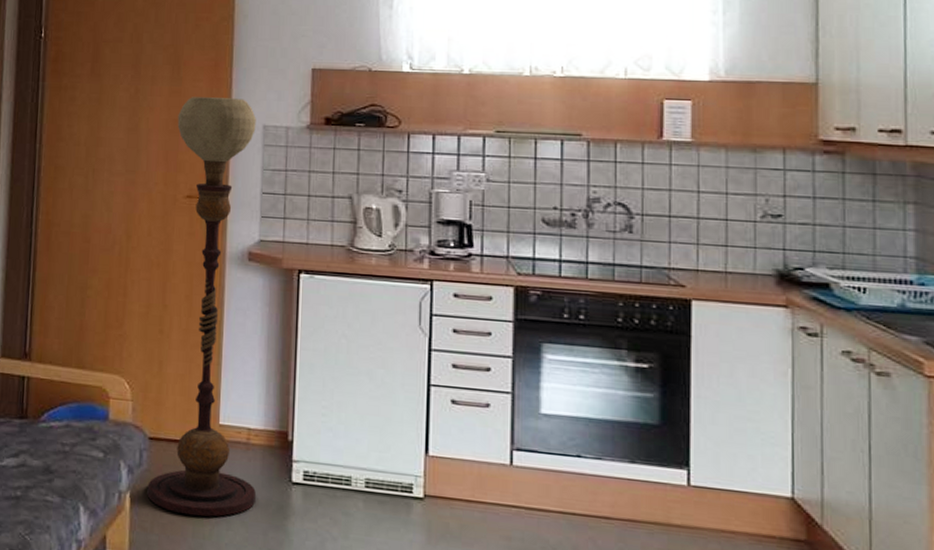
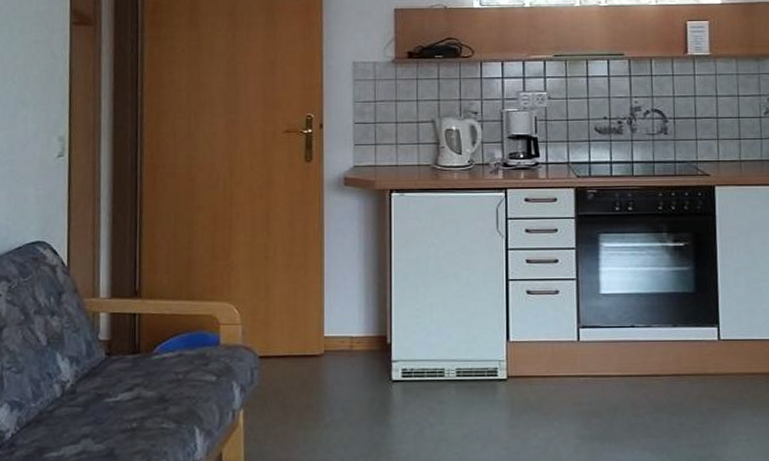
floor lamp: present [147,97,256,517] -> none [259,39,360,423]

